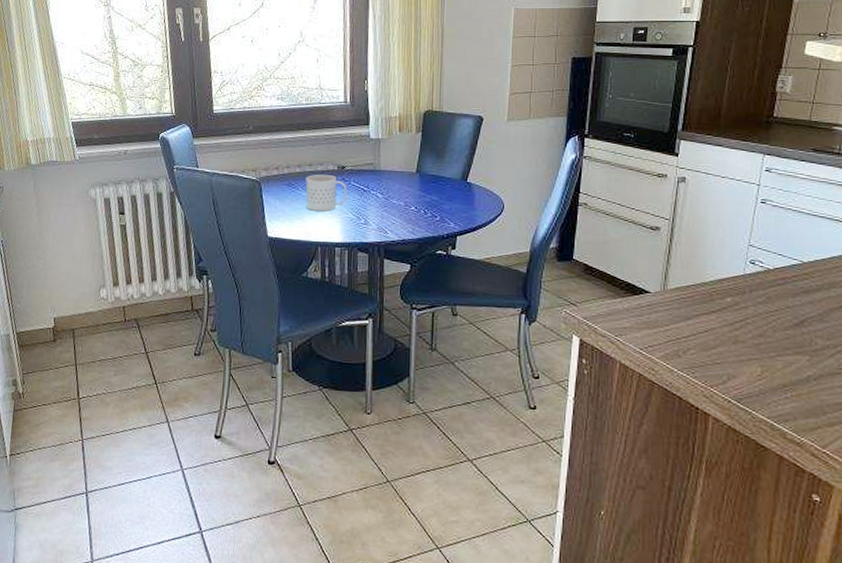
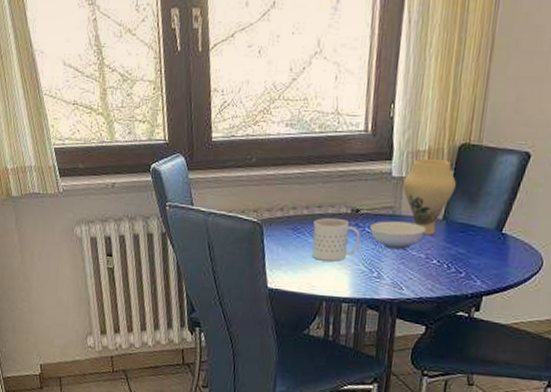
bowl: none [355,175,404,200] -> present [370,221,427,250]
vase: none [380,123,425,186] -> present [403,158,457,236]

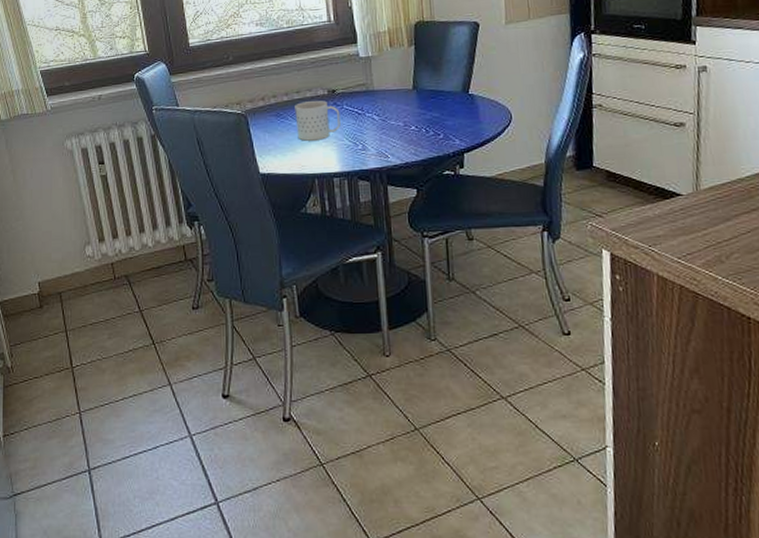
bowl: present [370,221,427,250] -> none [347,95,400,122]
vase: present [403,158,457,236] -> none [371,37,420,105]

